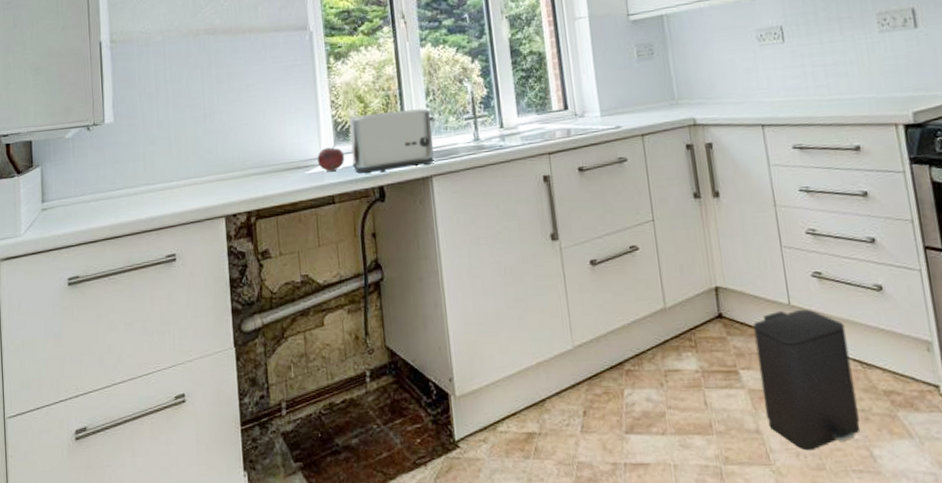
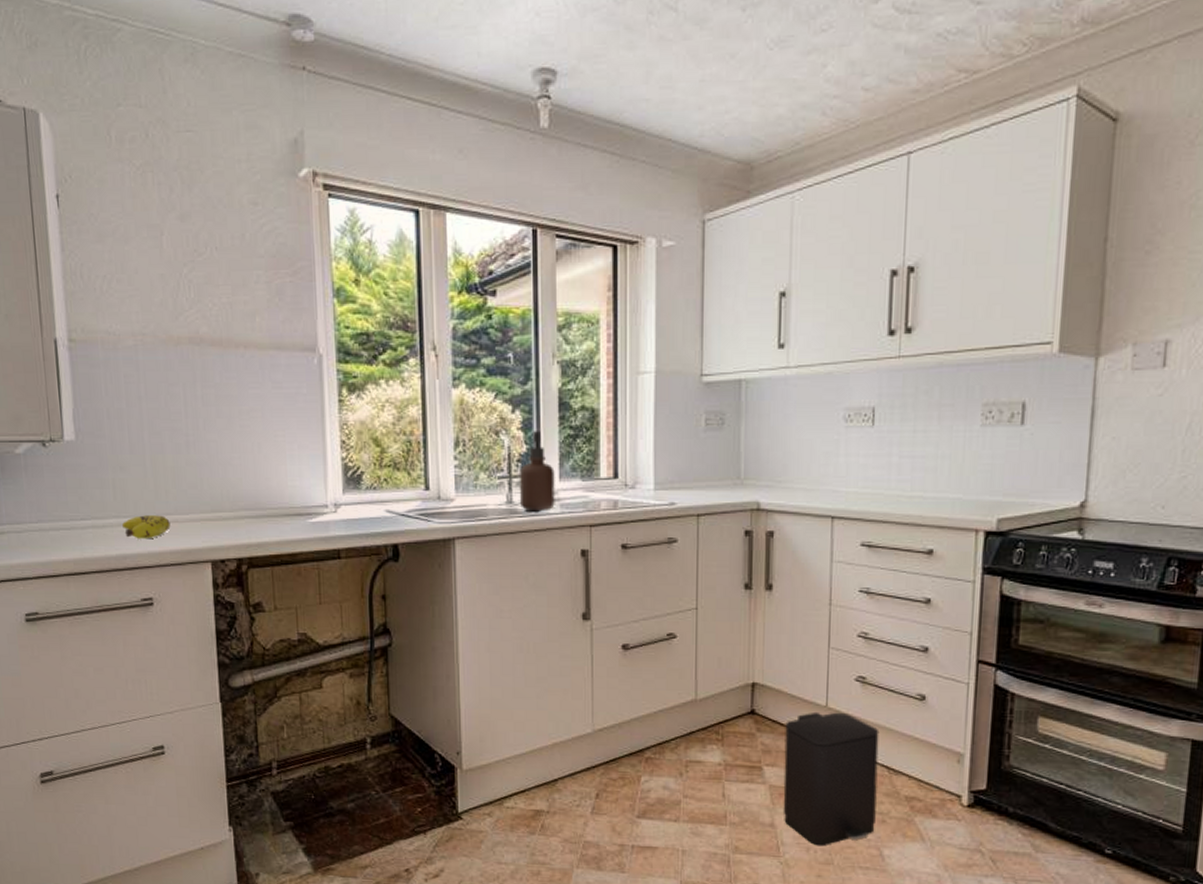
fruit: none [151,179,191,203] -> present [122,515,171,540]
fruit: present [317,145,345,172] -> none [322,492,355,523]
toaster: present [349,108,435,174] -> none [362,461,463,529]
soap dispenser: none [483,76,516,146] -> present [520,431,555,512]

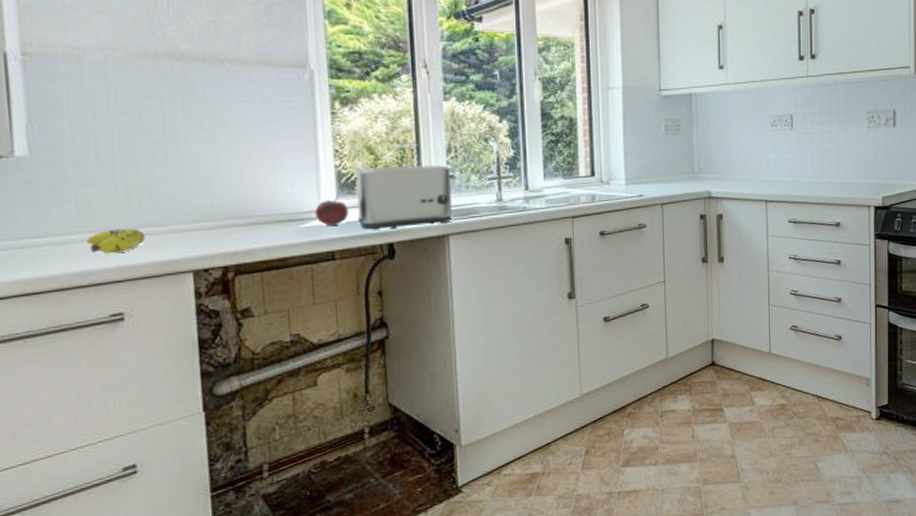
fruit: none [322,492,355,523] -> present [315,198,349,227]
toaster: none [362,461,463,529] -> present [356,165,456,230]
soap dispenser: present [520,431,555,512] -> none [508,138,541,208]
pedal bin: present [783,711,880,845] -> none [739,356,811,468]

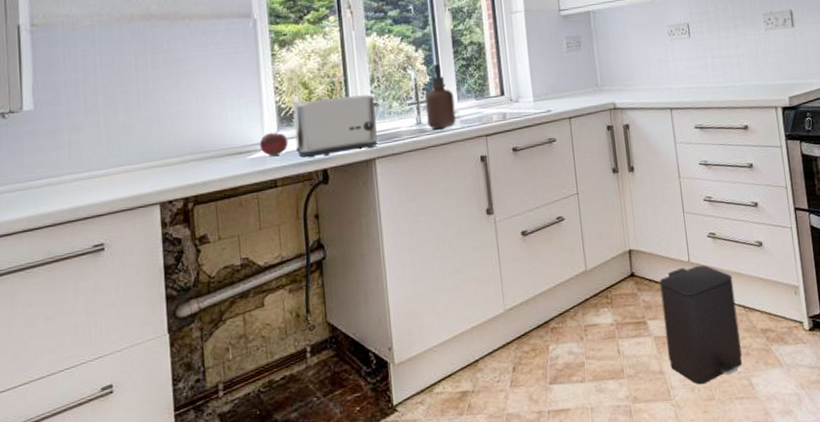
fruit: present [87,228,145,254] -> none [76,167,122,192]
soap dispenser: none [508,138,541,208] -> present [425,64,456,129]
pedal bin: none [739,356,811,468] -> present [659,265,742,384]

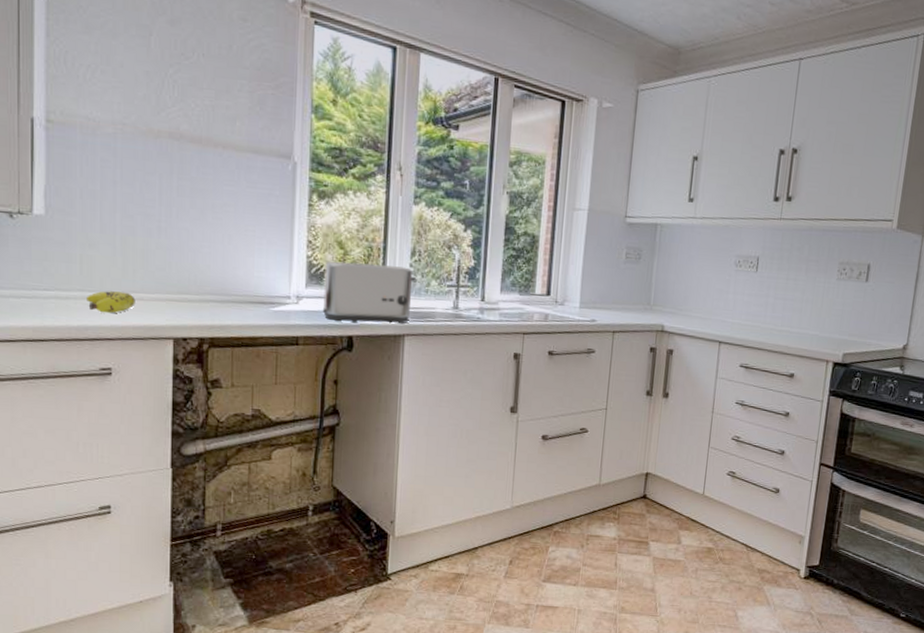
fruit: none [76,167,122,192] -> present [87,291,135,314]
fruit: present [259,130,289,157] -> none [285,286,316,313]
soap dispenser: present [425,64,456,129] -> none [465,249,497,318]
pedal bin: present [659,265,742,384] -> none [662,498,743,607]

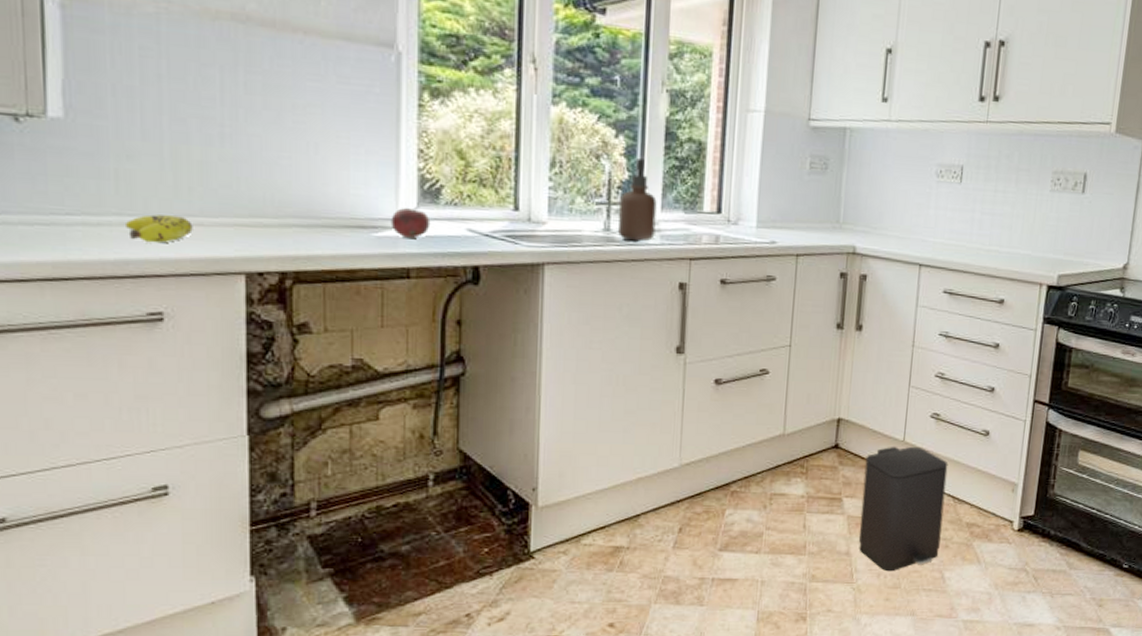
fruit: none [285,286,316,313] -> present [391,206,431,239]
toaster: present [322,261,417,324] -> none [439,174,558,251]
soap dispenser: none [465,249,497,318] -> present [618,158,657,242]
pedal bin: none [662,498,743,607] -> present [858,446,949,570]

